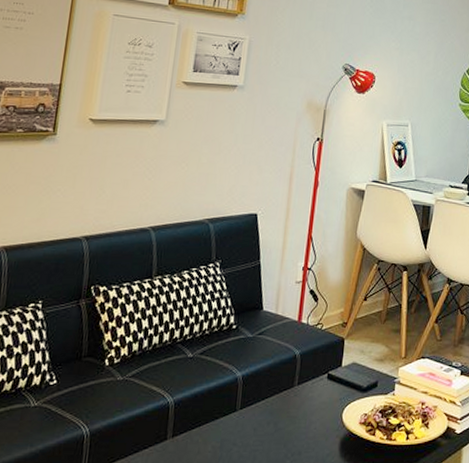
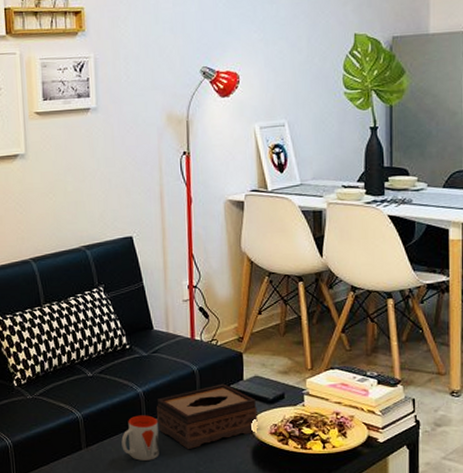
mug: none [210,401,252,453] -> present [121,415,159,461]
tissue box: none [251,369,351,441] -> present [157,383,258,450]

